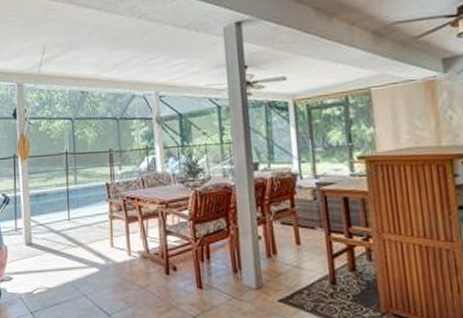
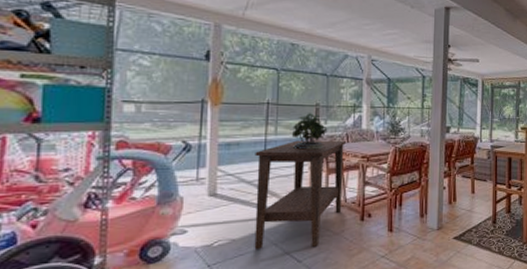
side table: none [59,186,145,300] -> present [254,140,346,249]
potted plant: none [90,158,123,198] -> present [292,112,328,150]

